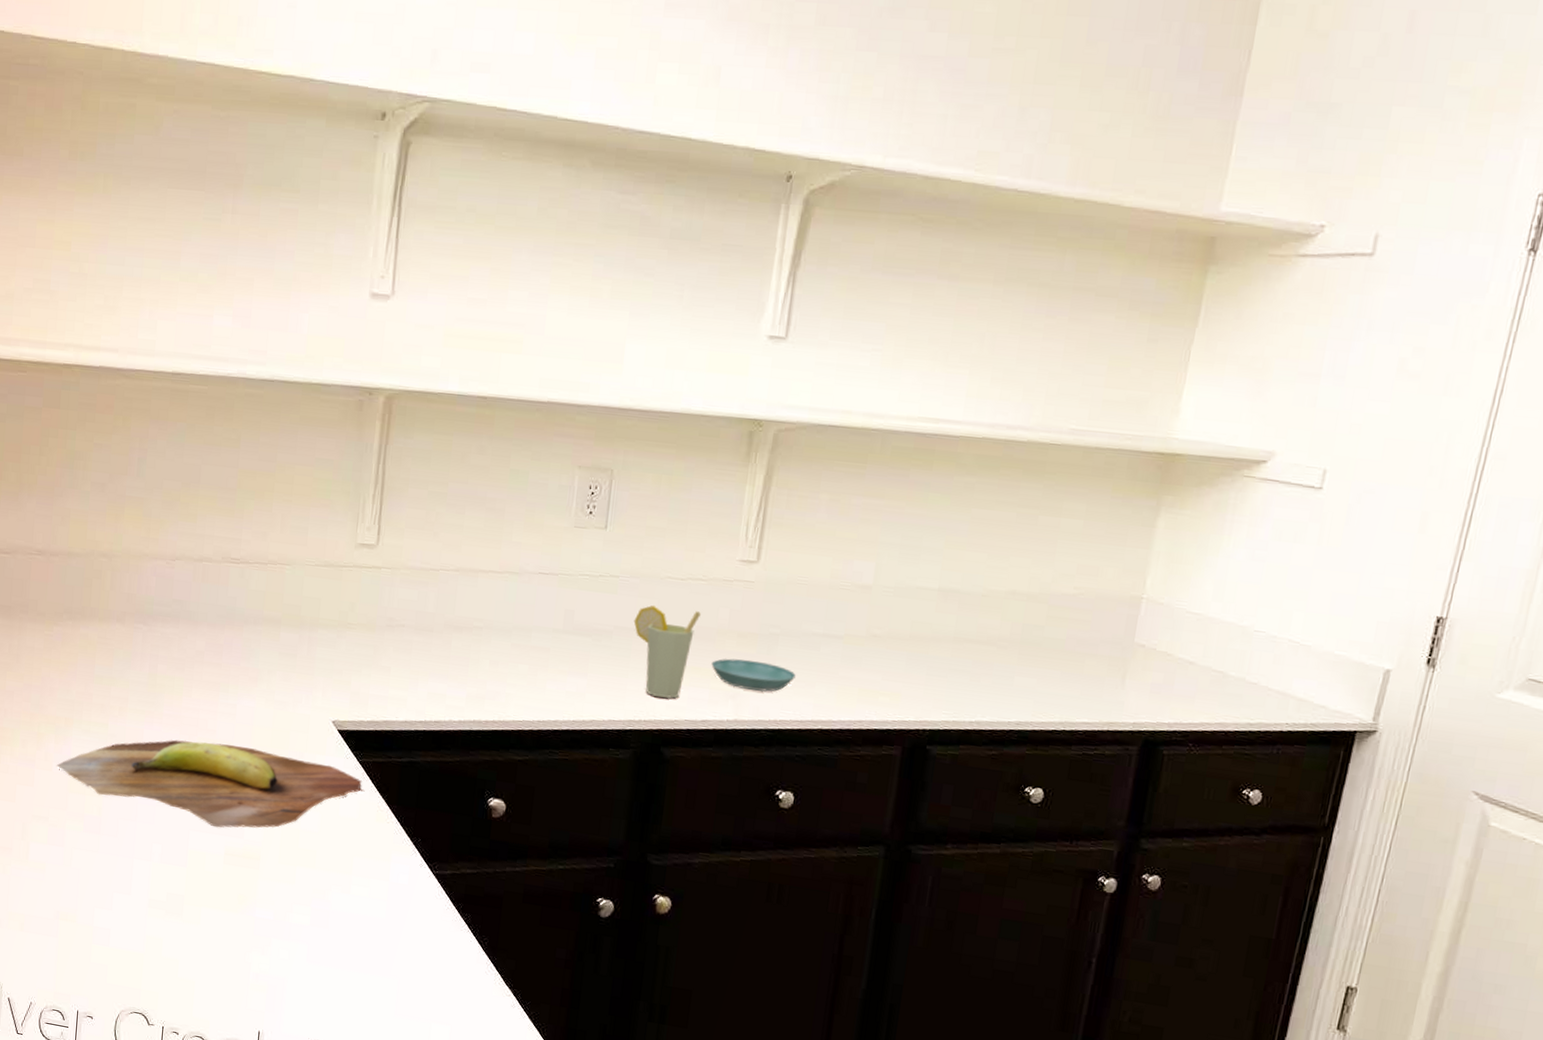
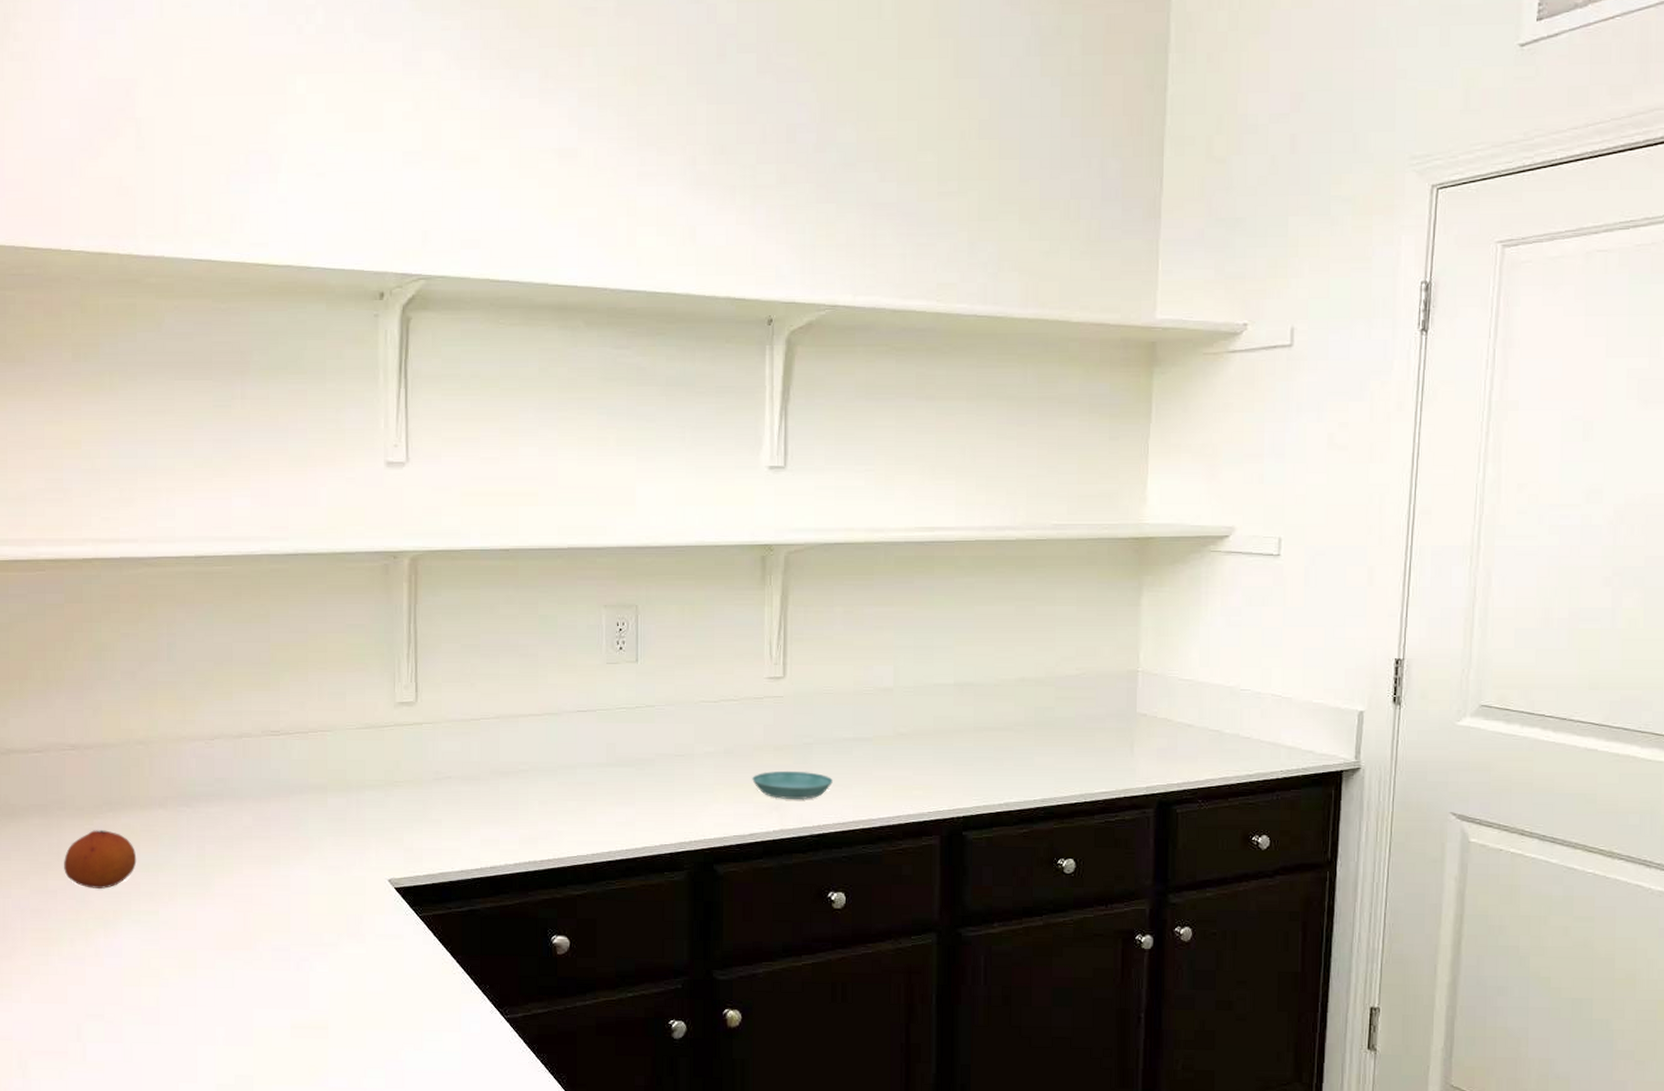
fruit: none [22,636,92,696] -> present [64,830,137,889]
cutting board: present [56,739,365,828] -> none [107,916,428,1002]
cup: present [633,605,702,699] -> none [673,730,737,817]

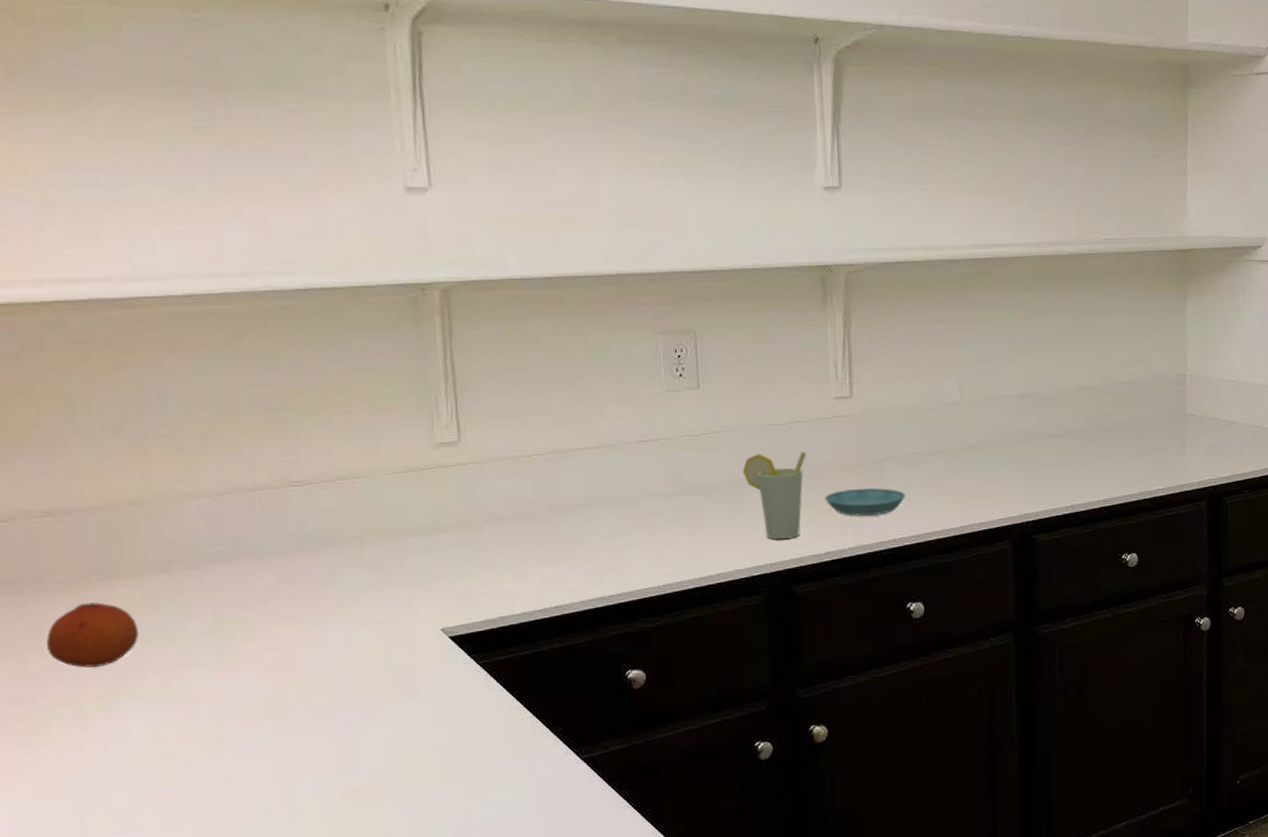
cup: none [673,730,737,817] -> present [742,452,807,539]

